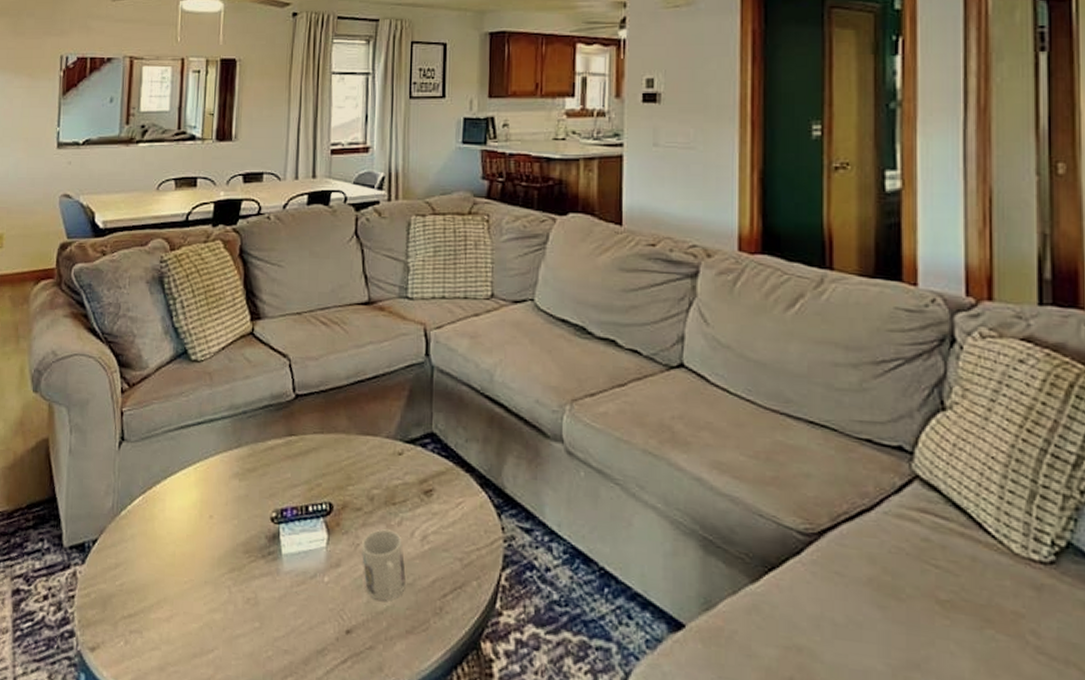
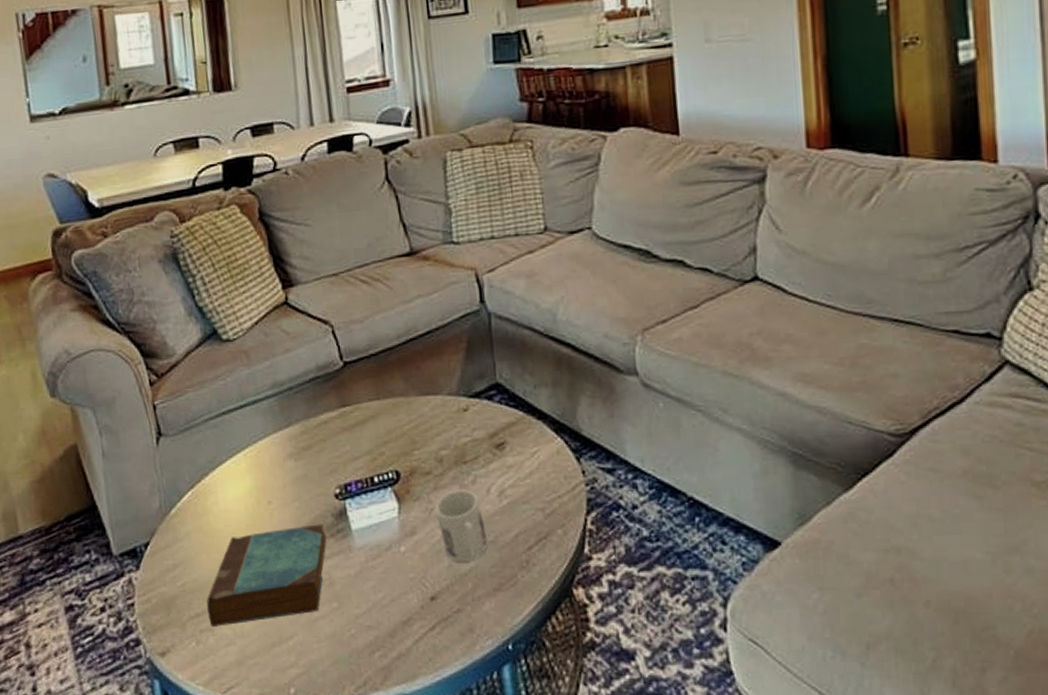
book: none [139,543,258,631] -> present [206,524,327,628]

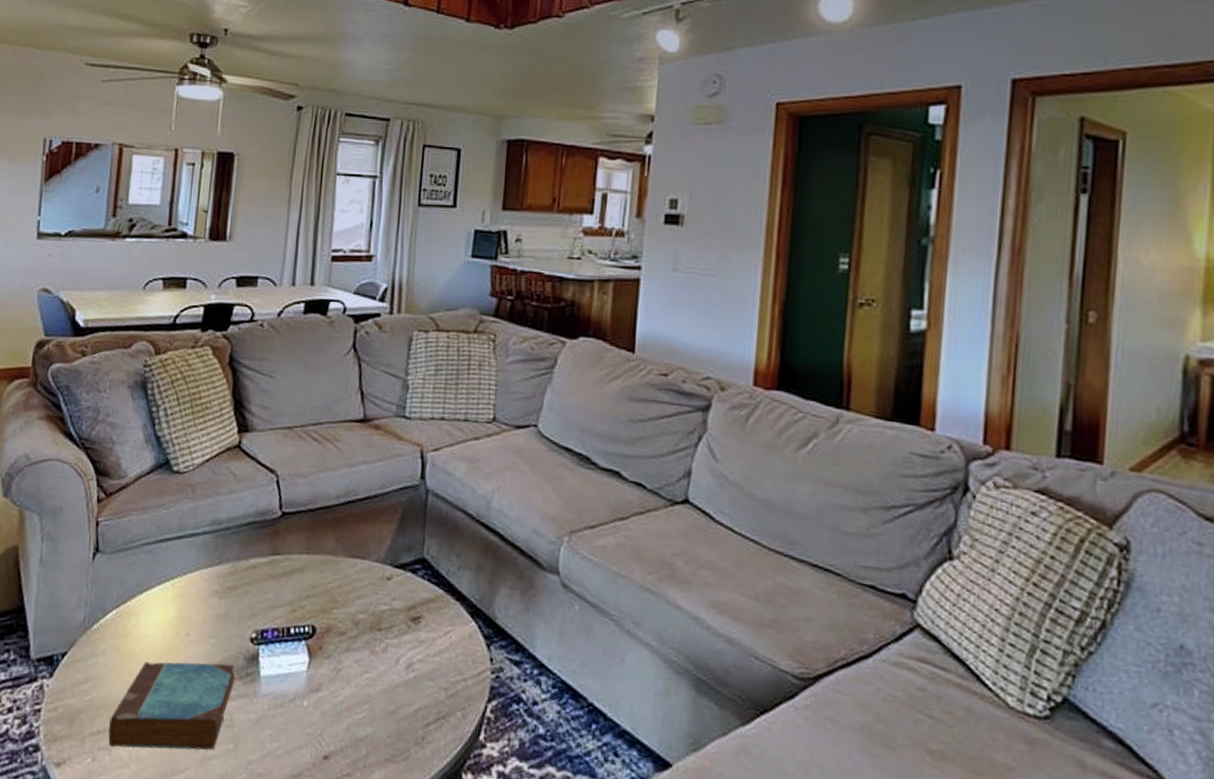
mug: present [435,490,489,562] -> none [343,655,389,728]

